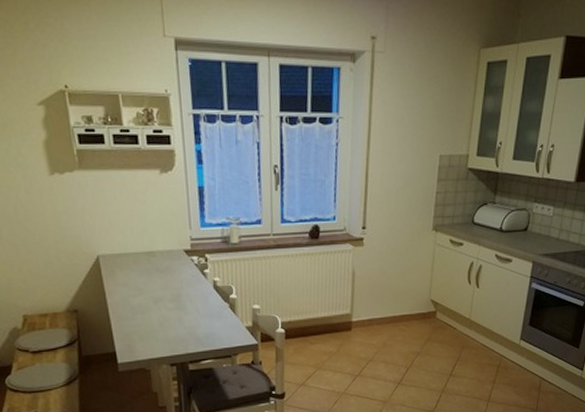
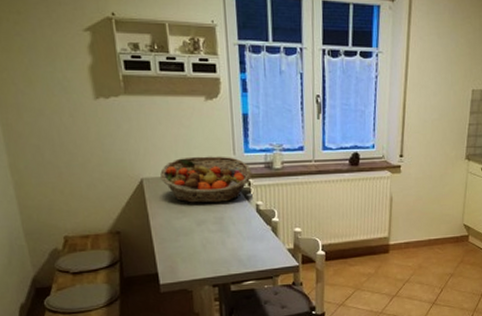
fruit basket: none [116,231,209,280] -> present [160,156,253,203]

